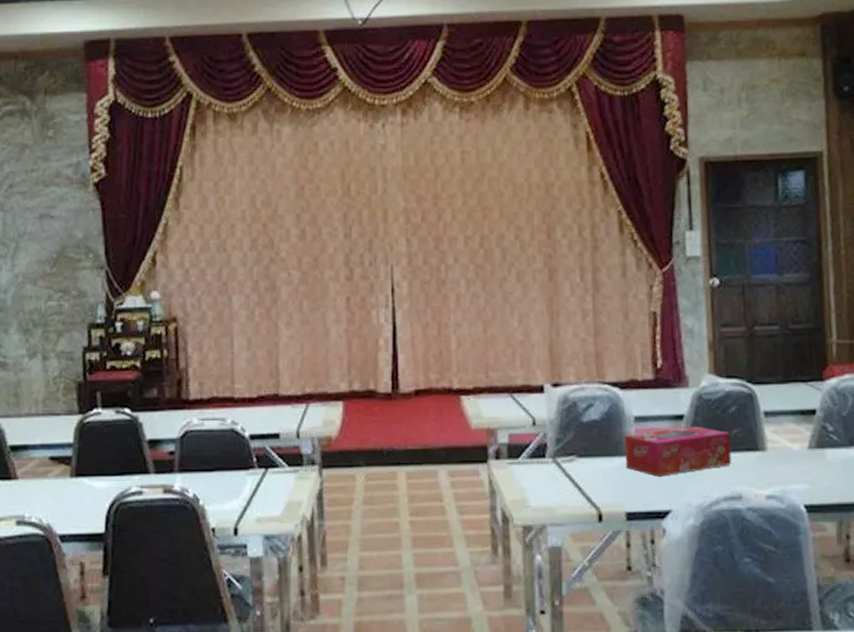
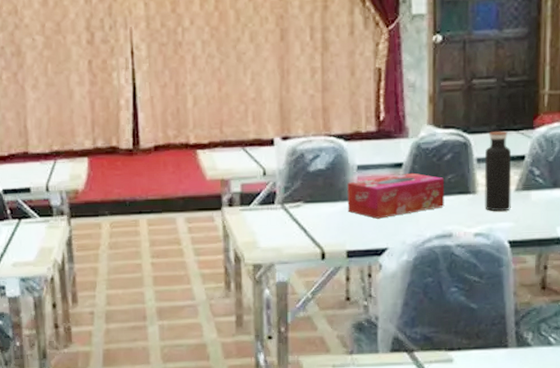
water bottle: none [773,382,805,472] -> present [484,131,512,212]

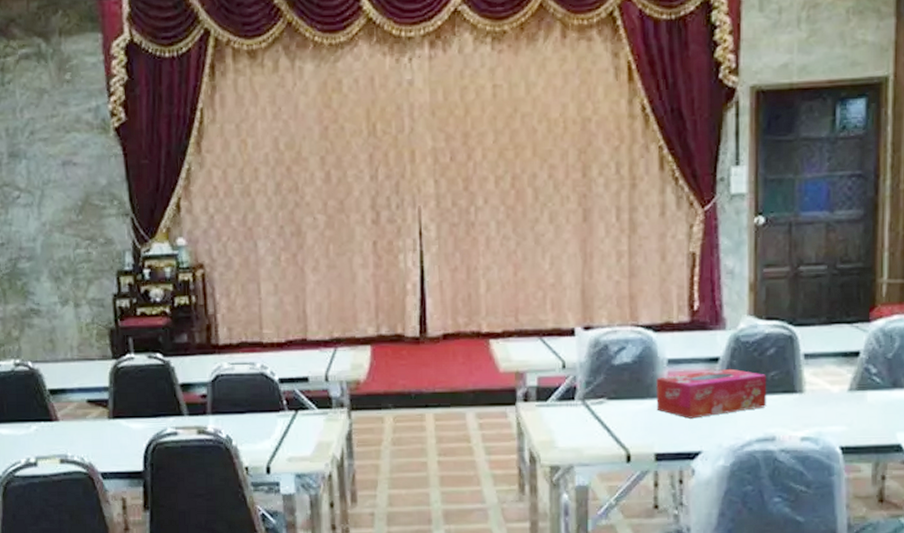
water bottle: present [484,131,512,212] -> none [812,323,844,414]

